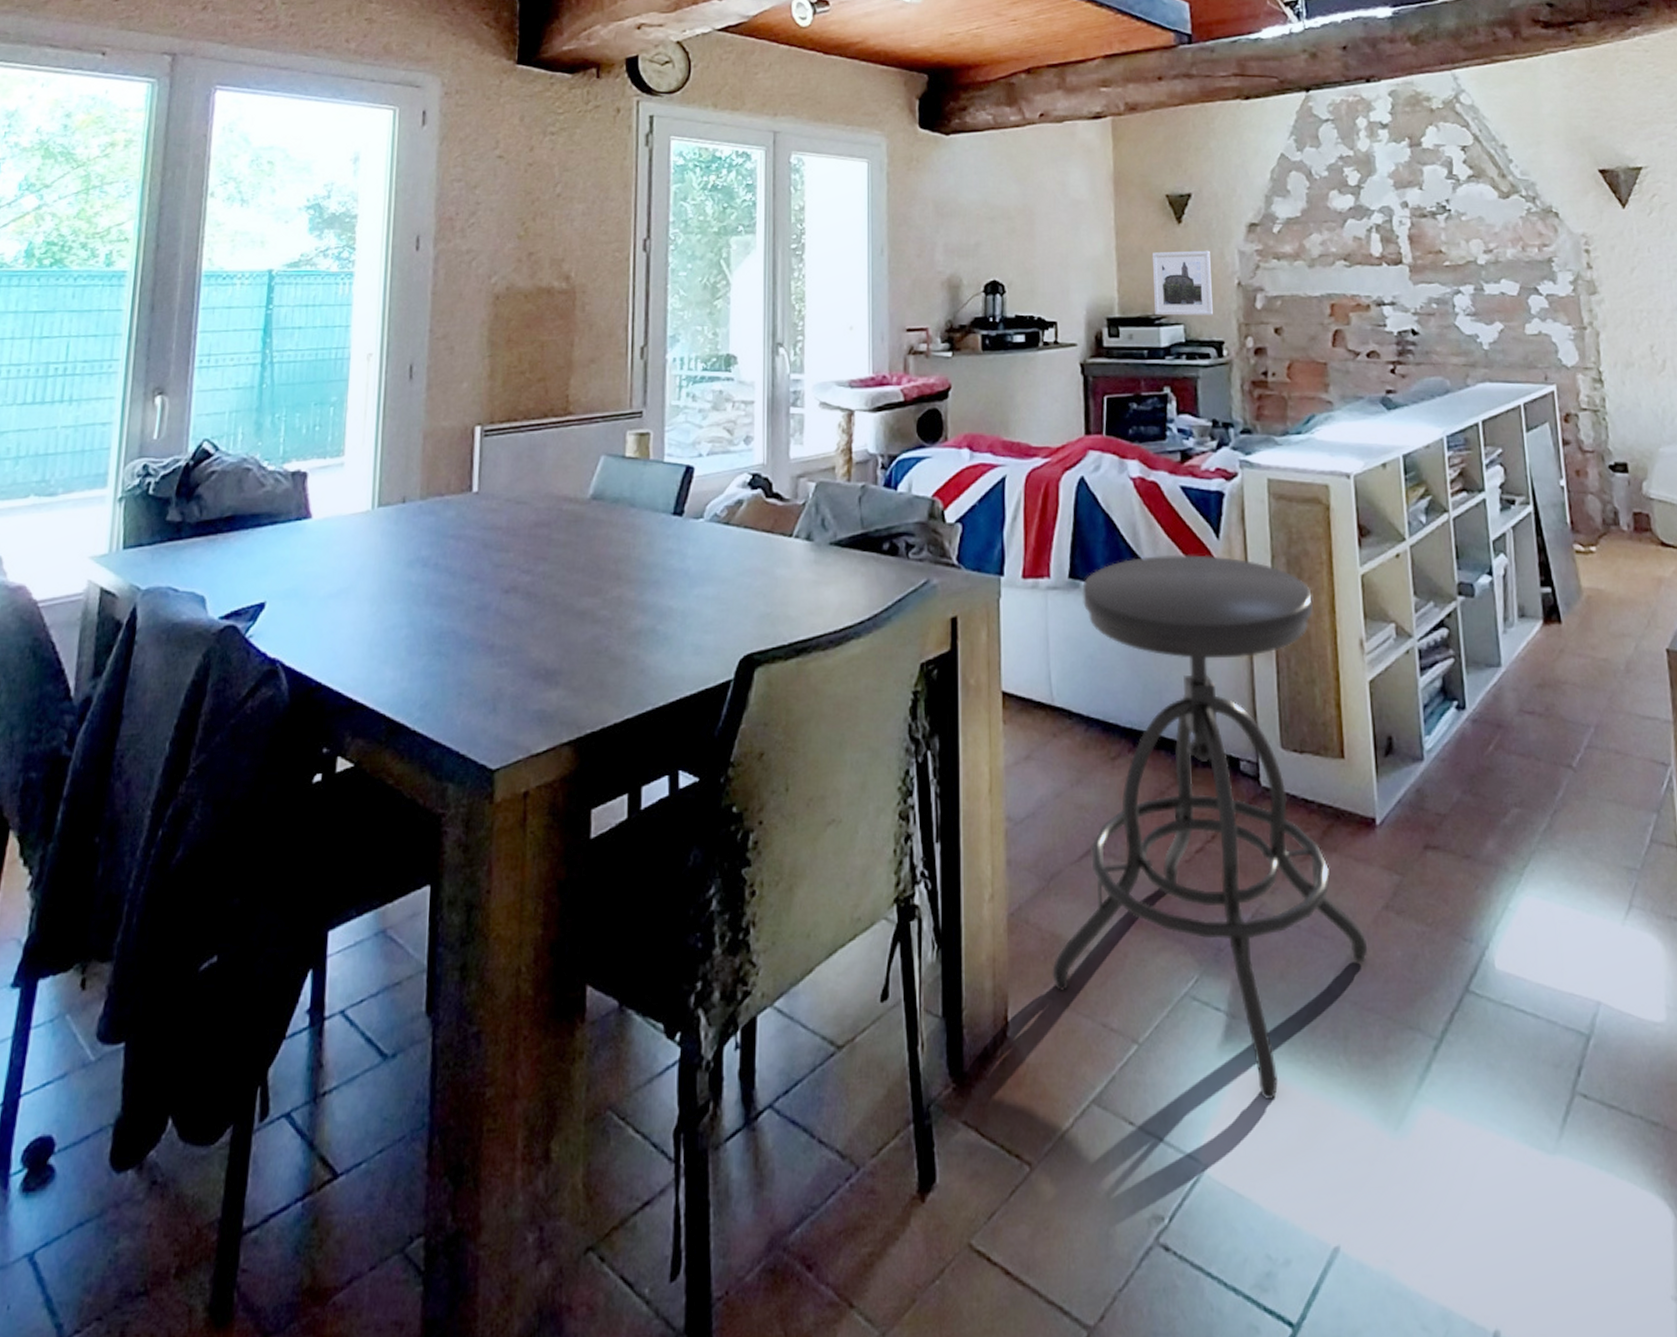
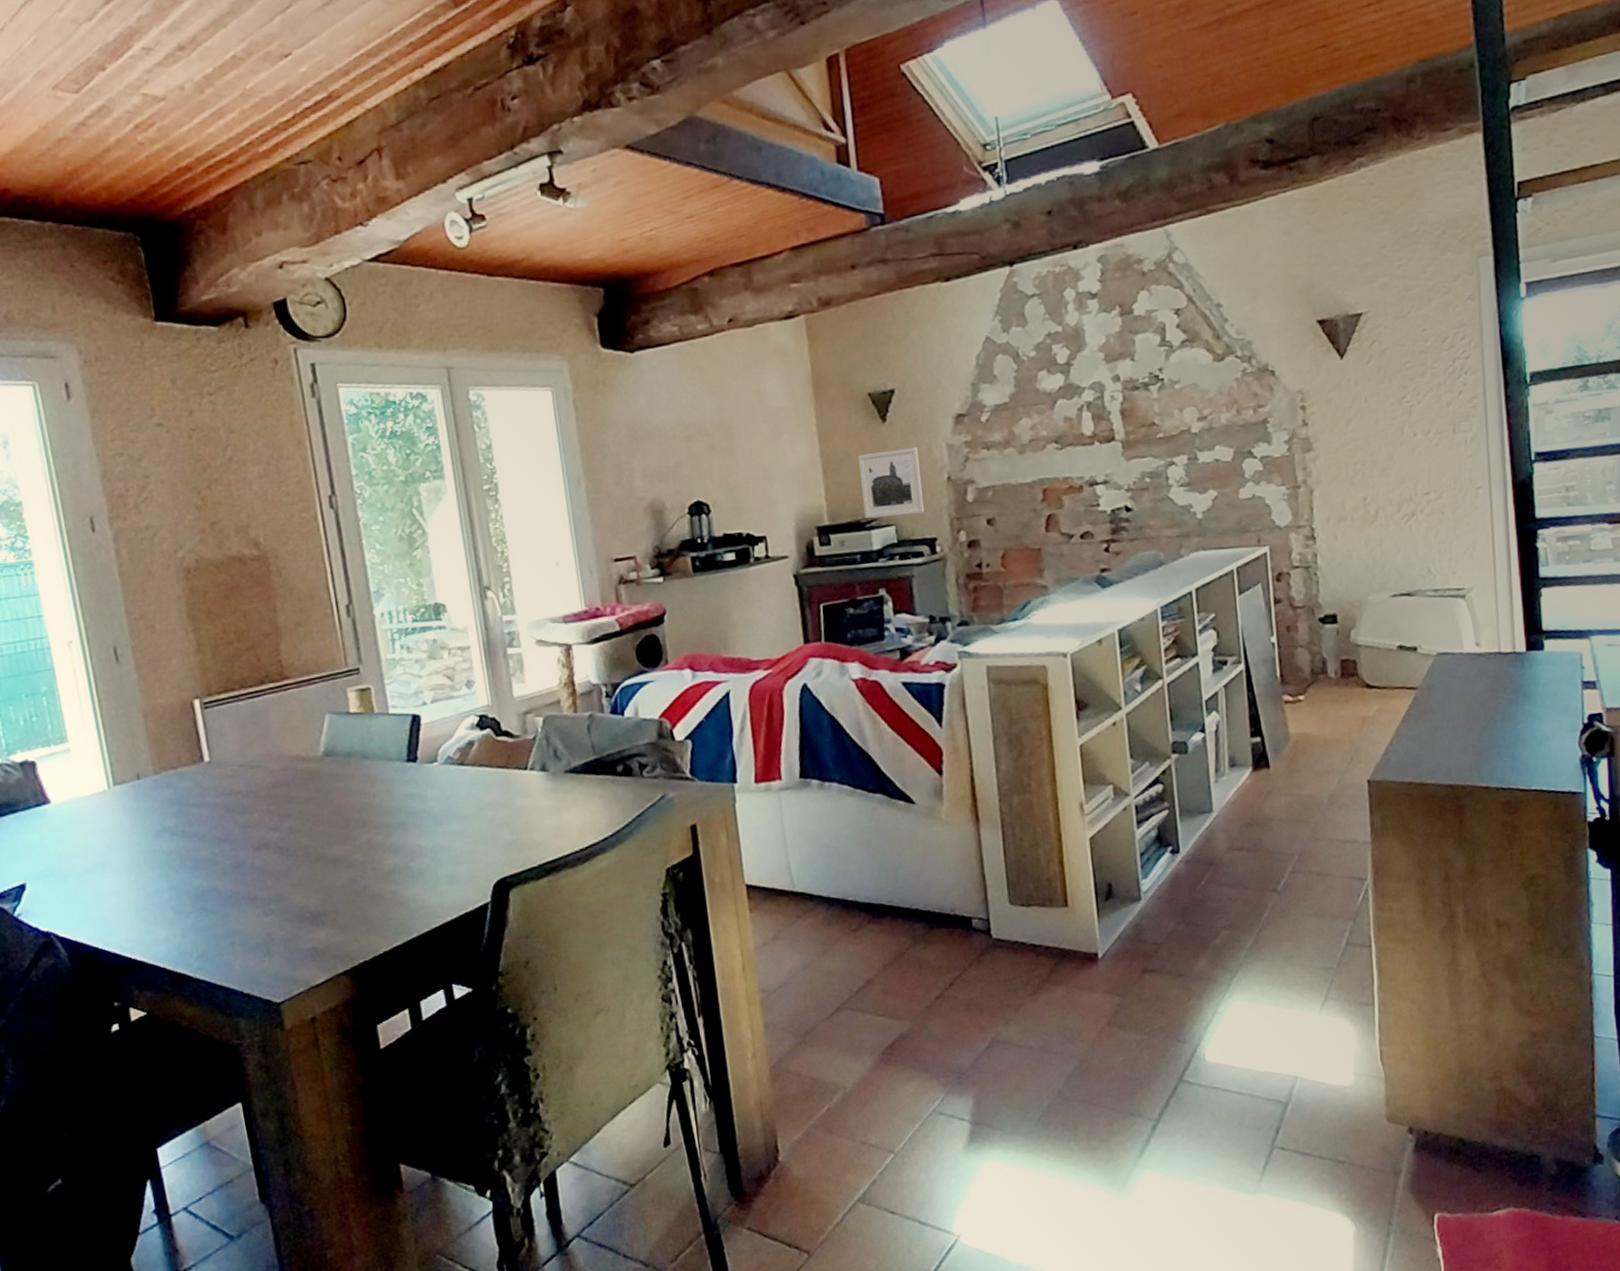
stool: present [1052,554,1368,1101] -> none [813,742,1093,1183]

